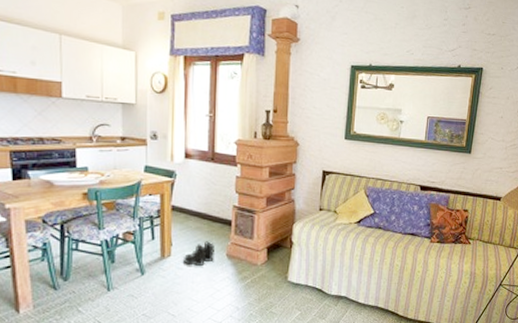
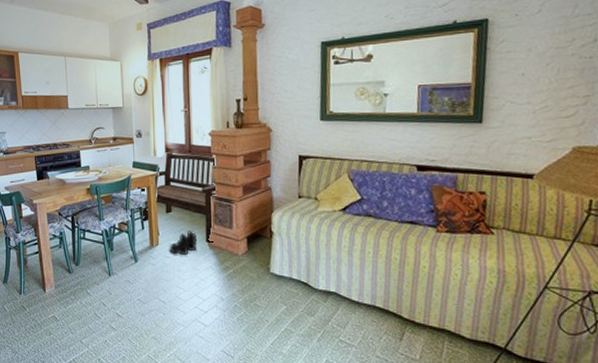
bench: none [151,158,242,254] -> present [140,152,218,244]

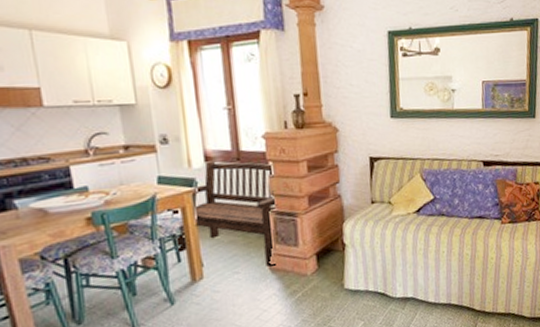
boots: present [169,231,197,256] -> none [217,255,255,287]

